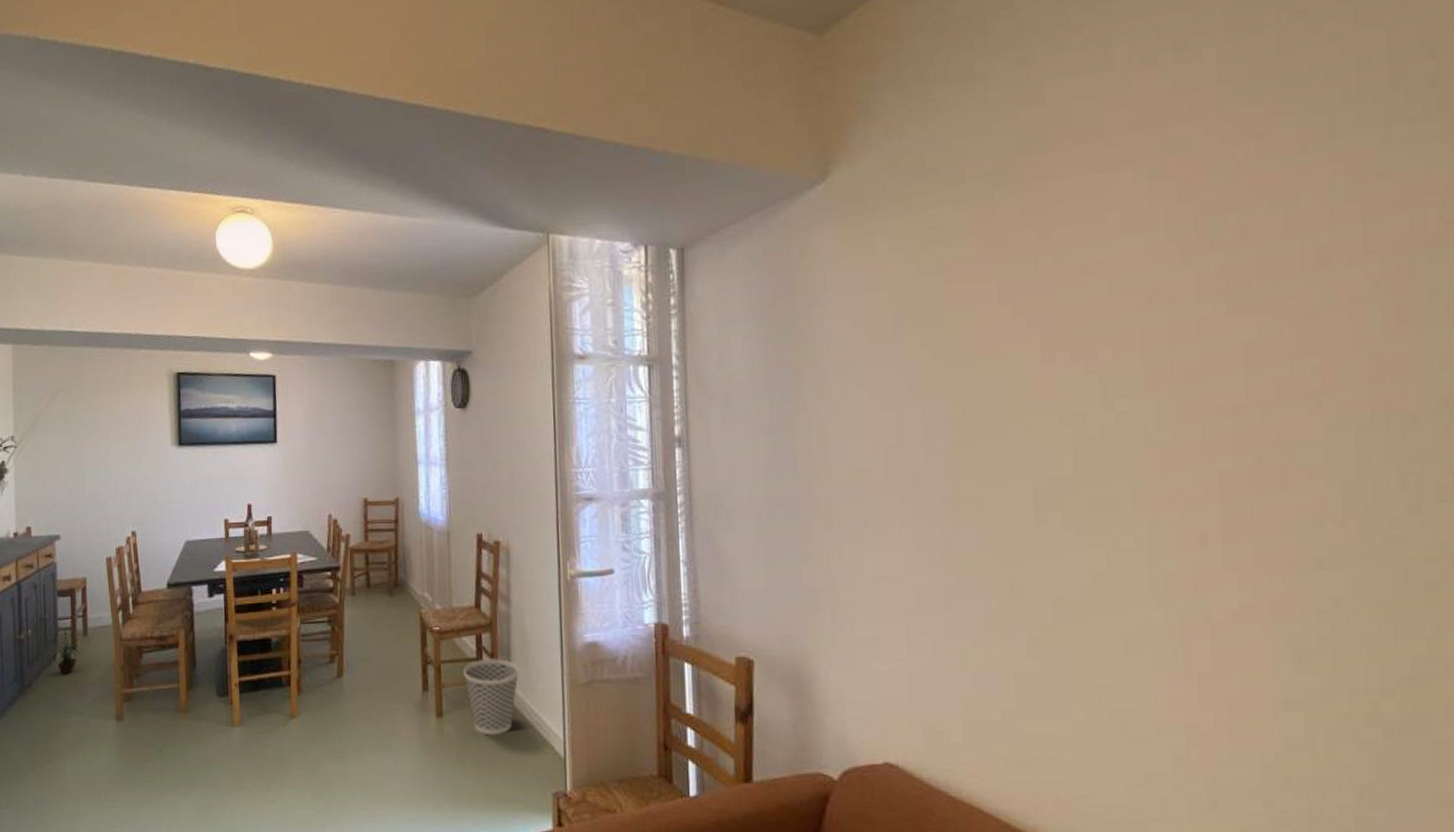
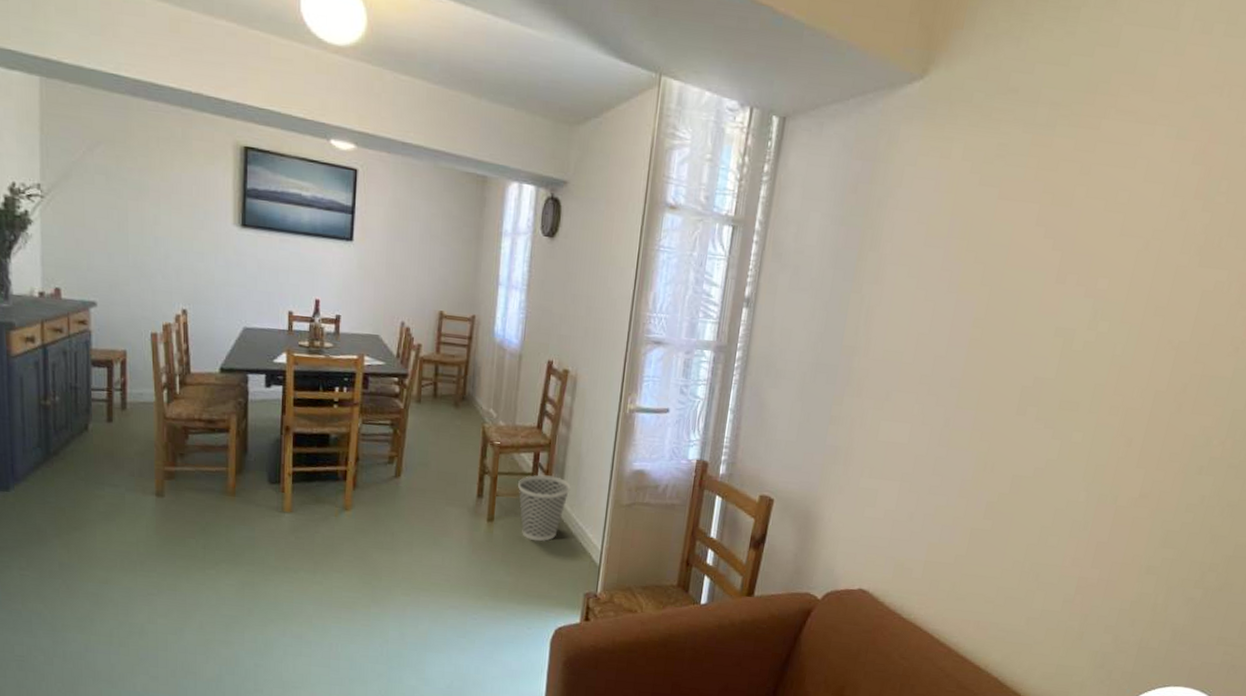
potted plant: present [53,628,82,674] -> none [85,399,119,446]

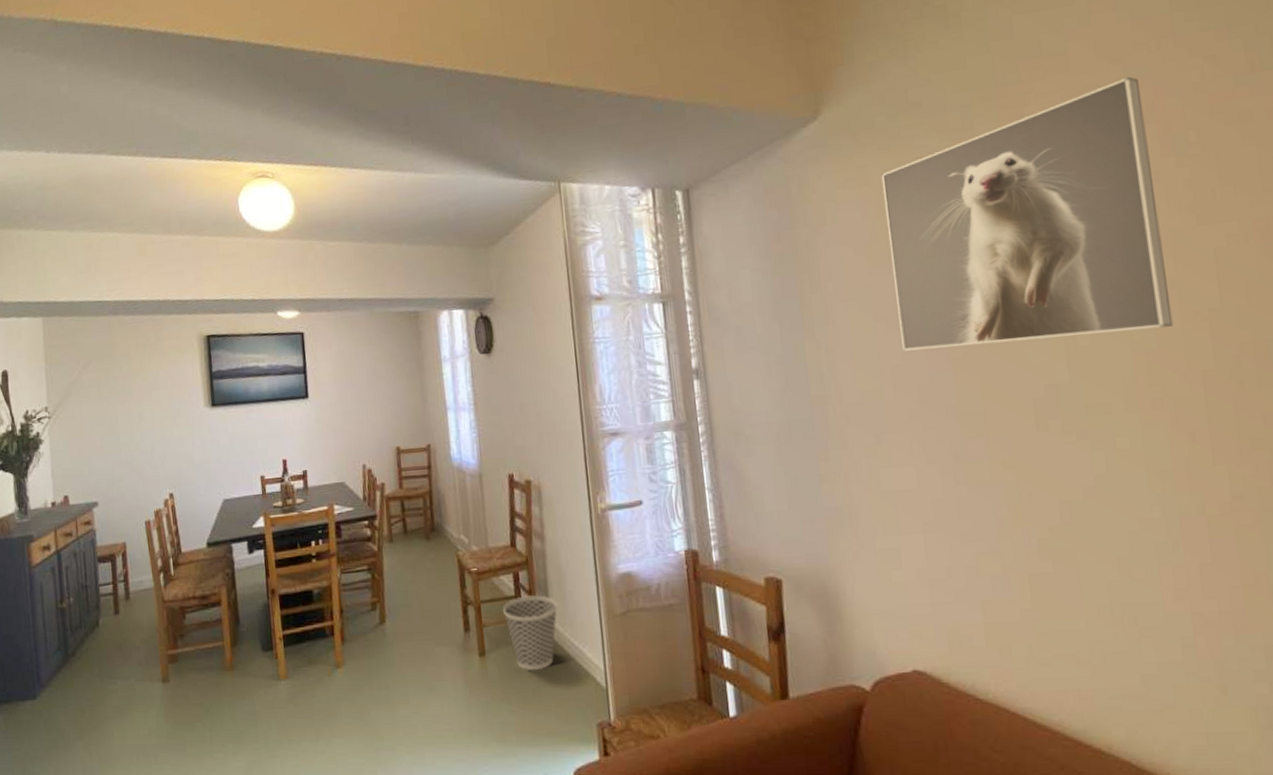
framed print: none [932,115,1202,349] -> present [881,76,1174,351]

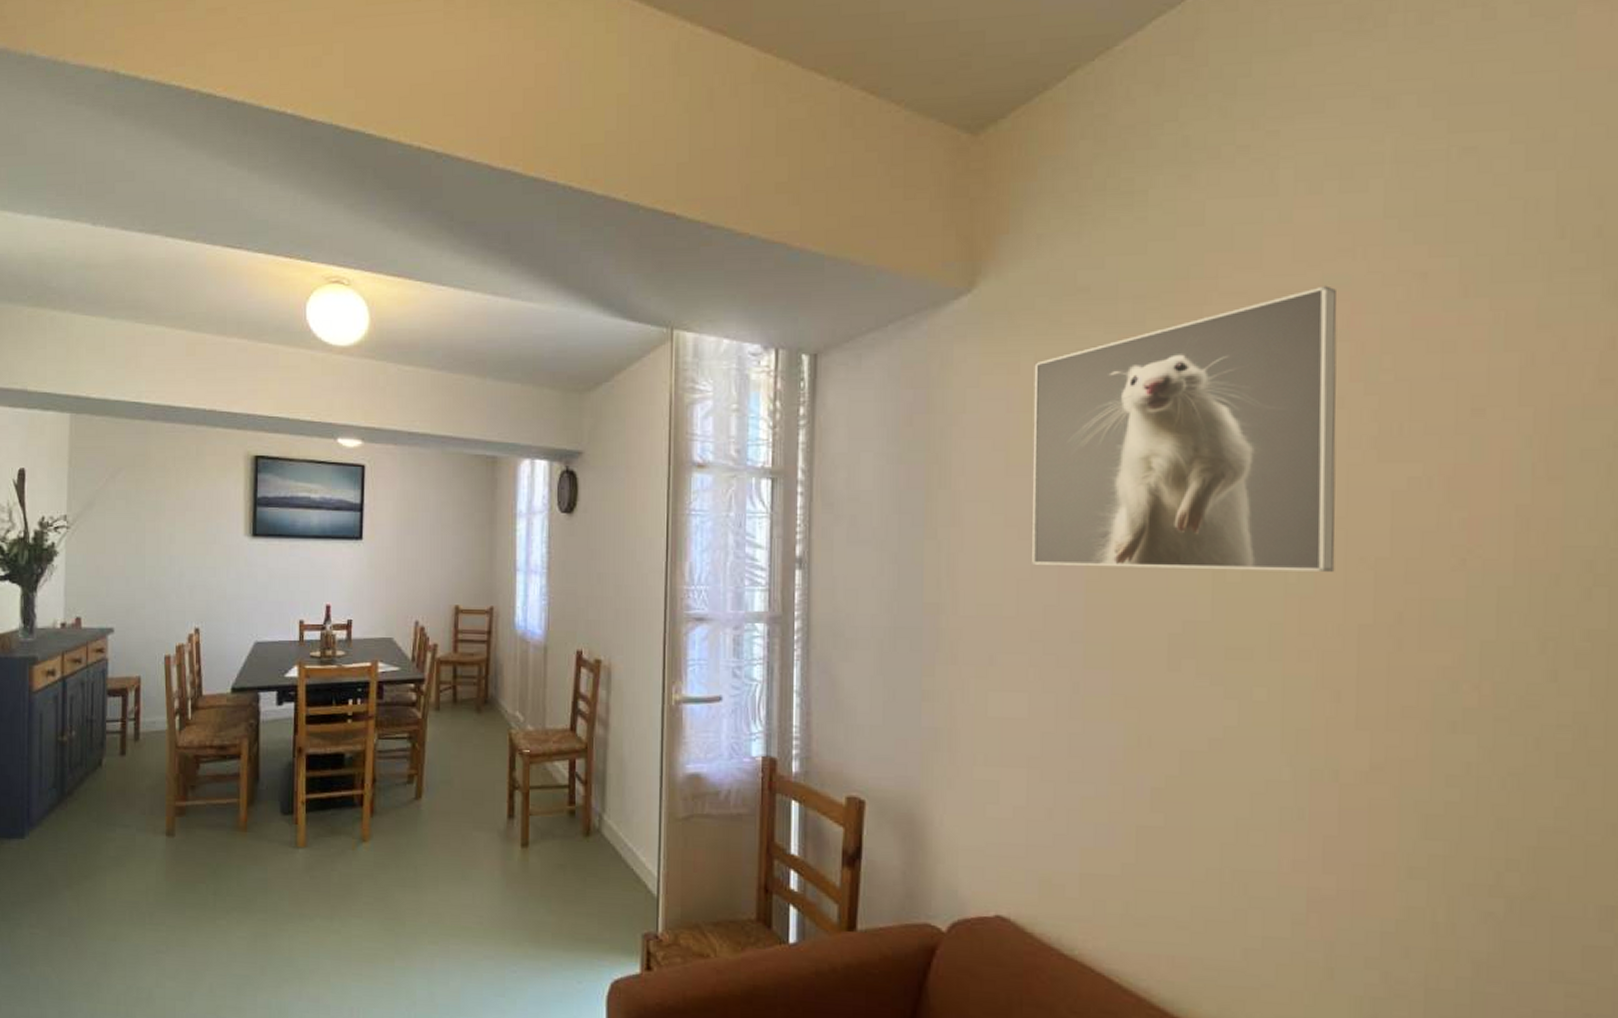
wastebasket: present [503,595,558,671] -> none [554,786,615,870]

